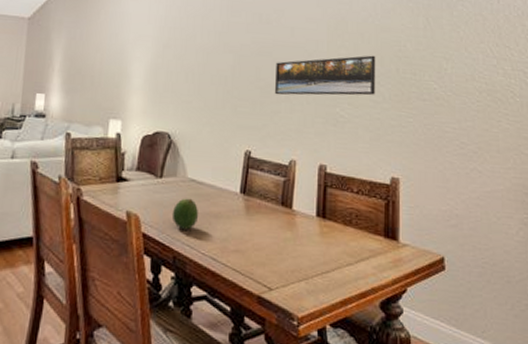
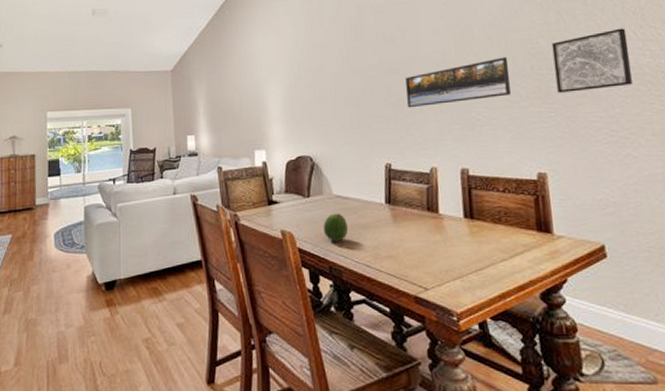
wall art: none [417,43,485,101] -> present [551,28,632,93]

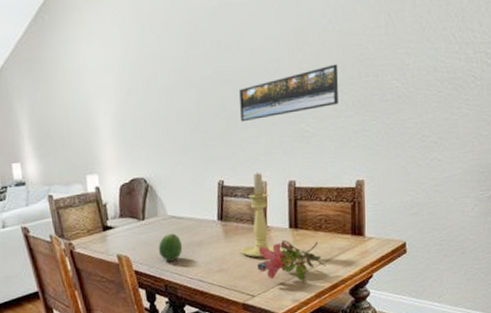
candle holder: none [410,157,458,247] -> present [240,172,283,258]
flower: none [429,230,510,280] -> present [256,239,326,283]
wall art: present [551,28,632,93] -> none [379,31,447,100]

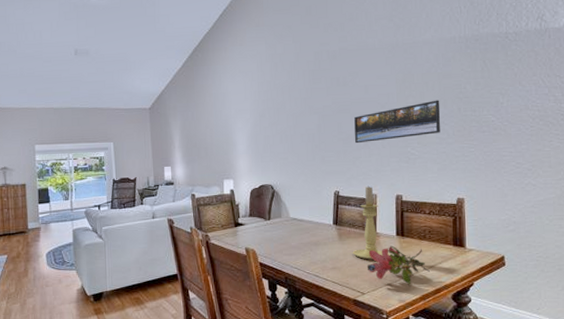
fruit: present [158,233,183,261] -> none [280,233,302,257]

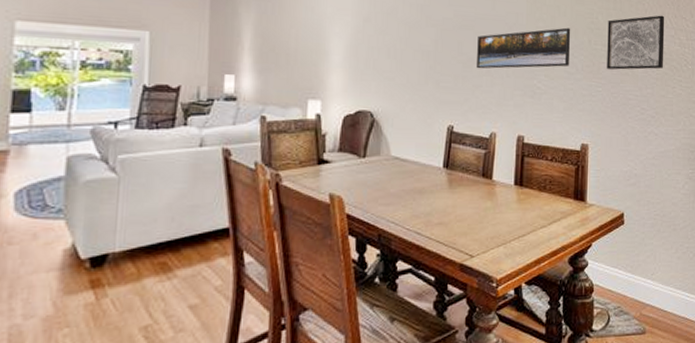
candle holder: present [352,185,391,260] -> none [463,122,506,214]
flower: present [366,245,430,285] -> none [478,197,548,246]
wall art: none [476,76,538,131] -> present [607,15,665,70]

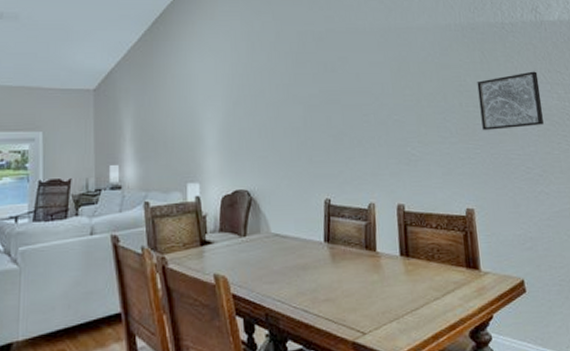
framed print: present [477,27,571,69] -> none [345,93,442,141]

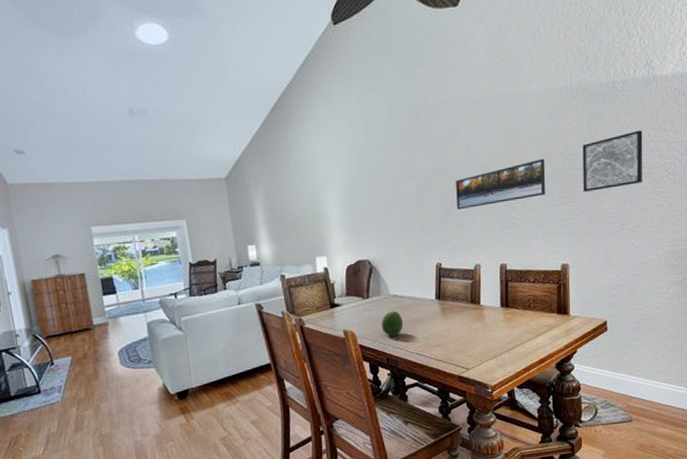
fruit: none [259,253,287,286] -> present [381,311,404,337]
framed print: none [345,93,442,141] -> present [456,158,546,210]

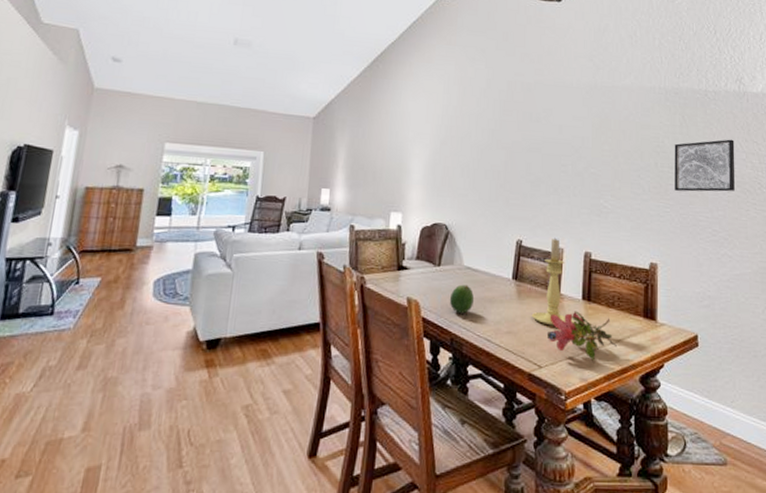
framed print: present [456,158,546,210] -> none [544,150,637,188]
candle holder: none [456,255,495,334] -> present [531,237,574,326]
flower: none [471,317,534,357] -> present [546,311,617,361]

